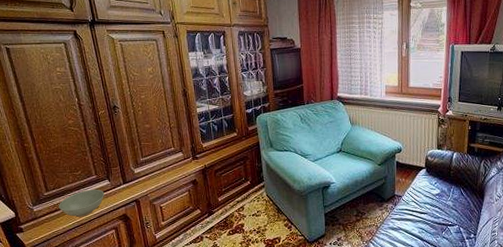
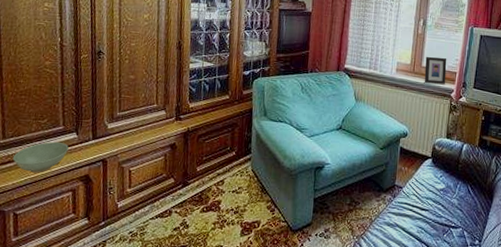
picture frame: none [411,77,433,102] -> present [424,57,447,85]

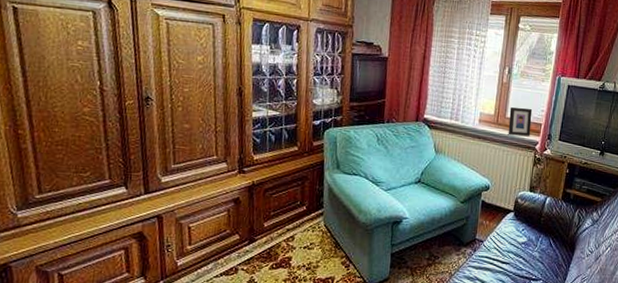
bowl: present [13,142,69,174] -> none [53,197,117,231]

